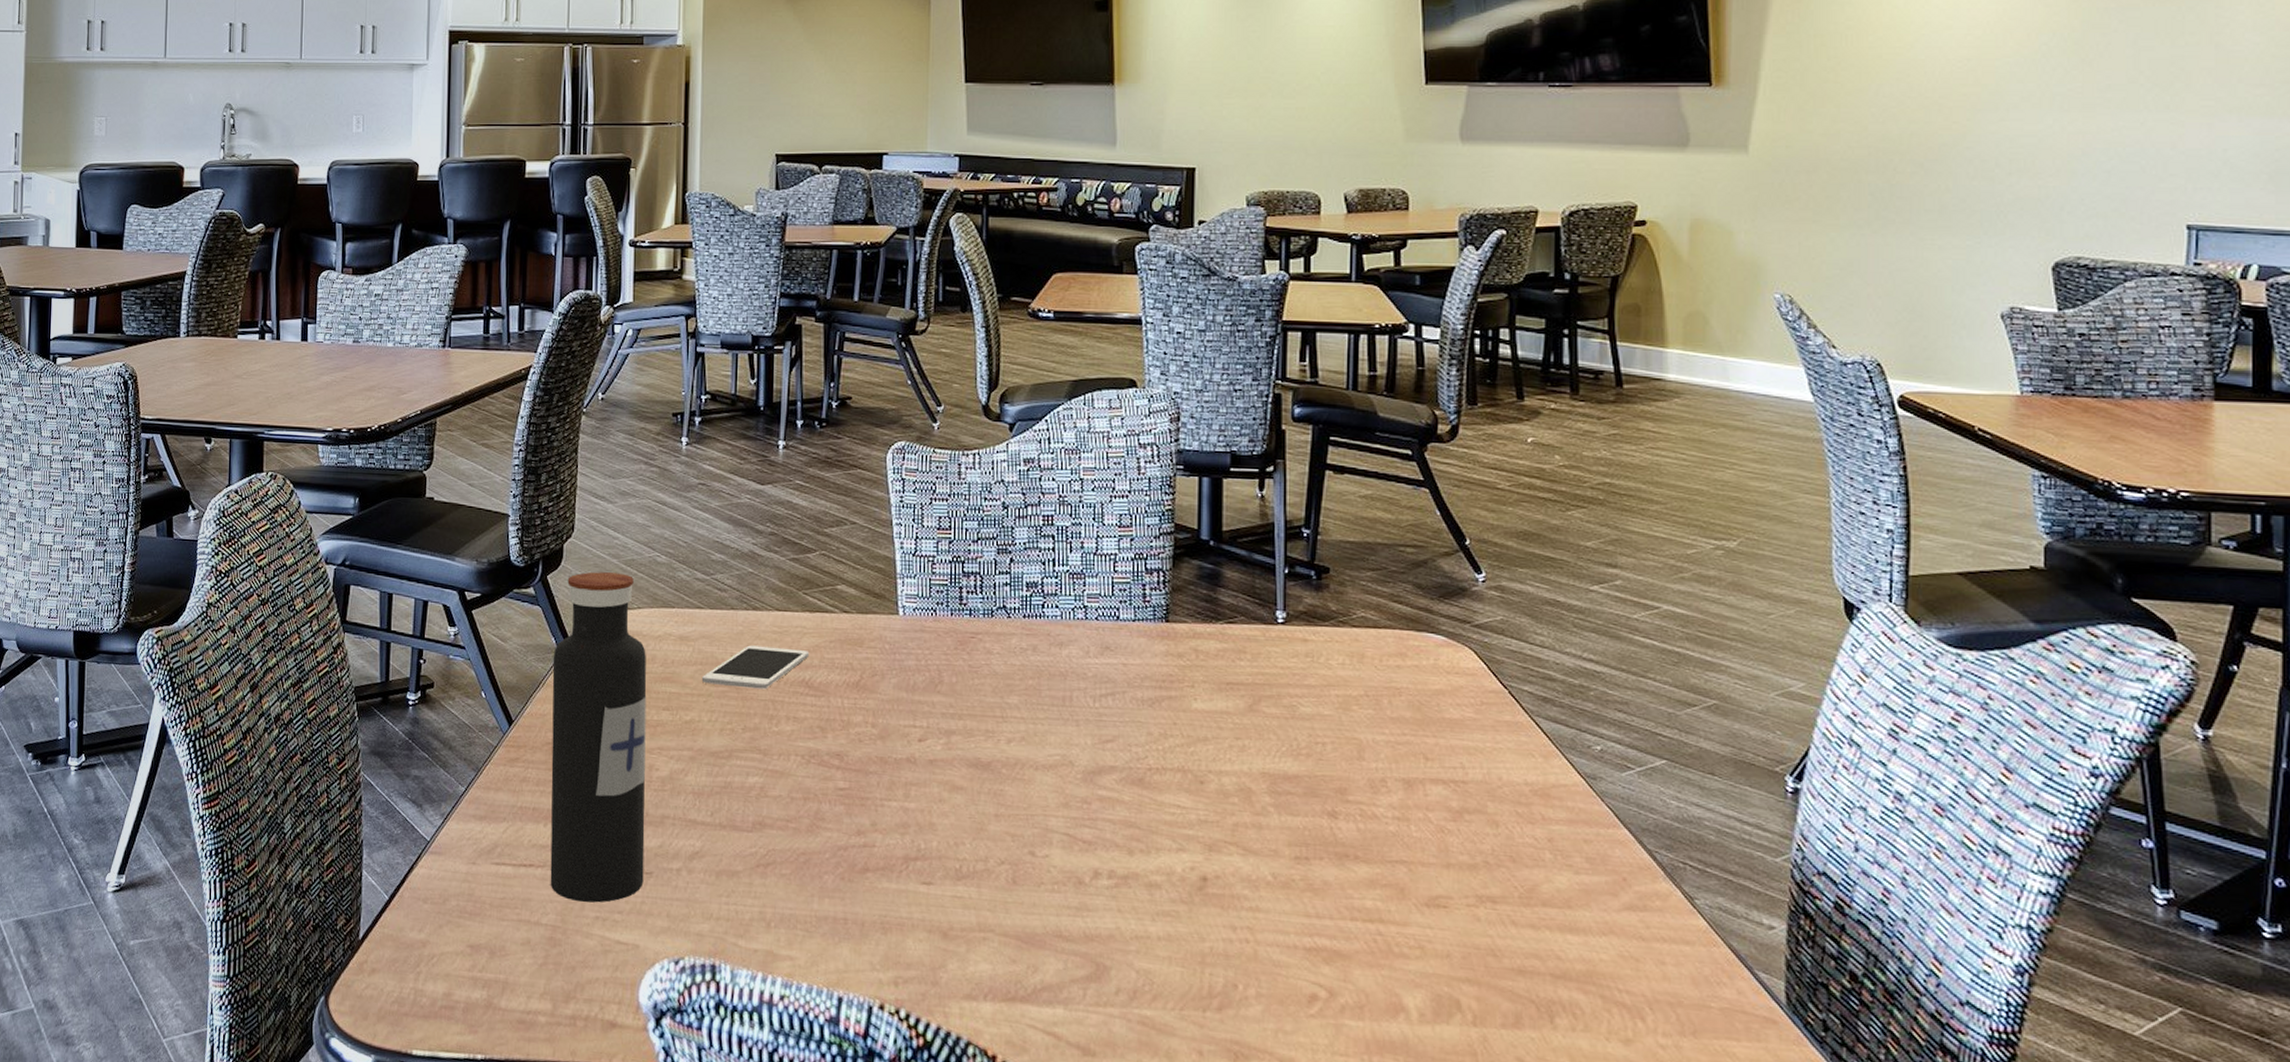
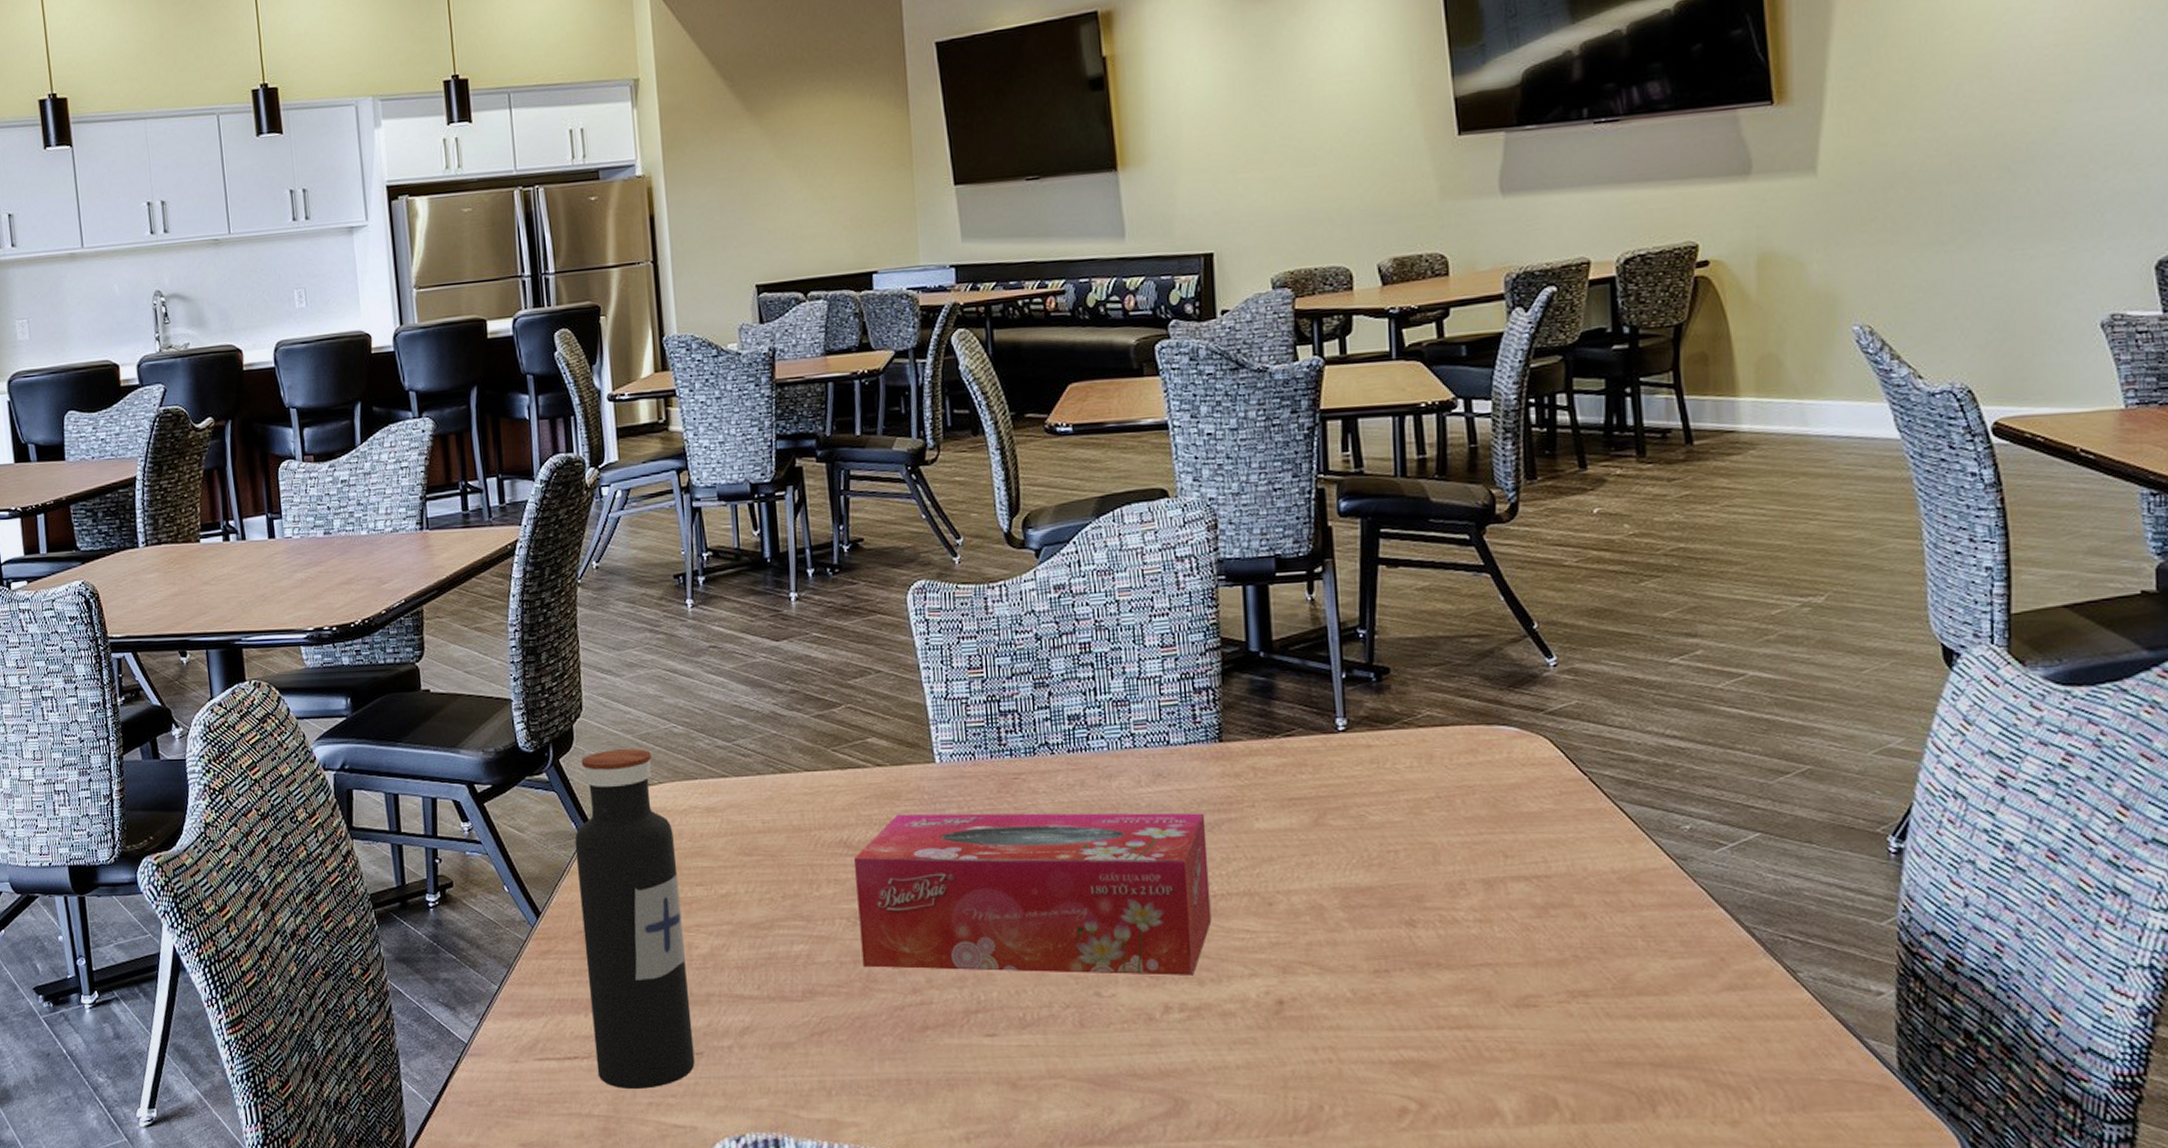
cell phone: present [701,645,810,690] -> none [733,809,845,855]
tissue box: none [812,660,1147,844] -> present [854,813,1212,976]

